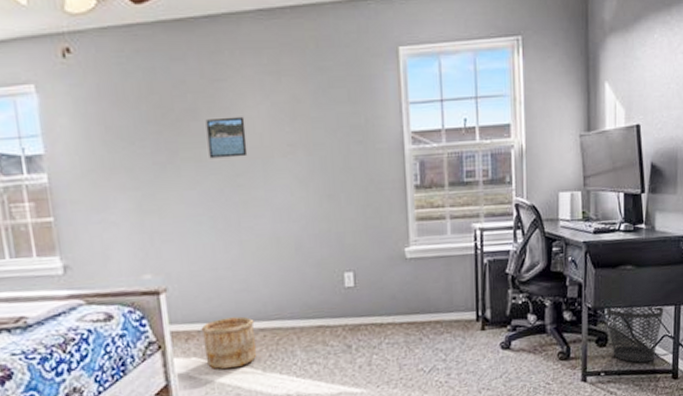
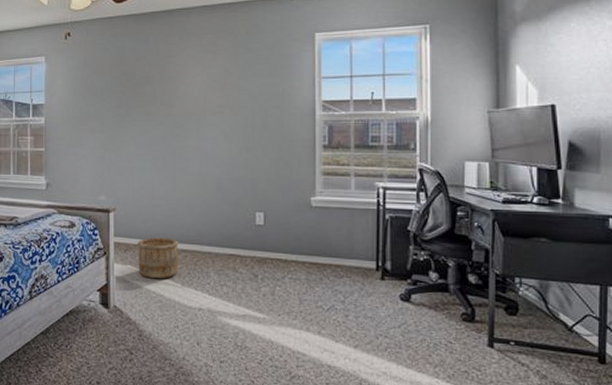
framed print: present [205,116,248,159] -> none [157,83,186,114]
wastebasket: present [606,305,664,363] -> none [516,277,587,340]

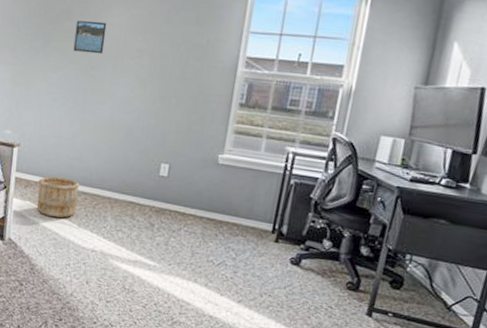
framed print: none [157,83,186,114] -> present [73,20,107,54]

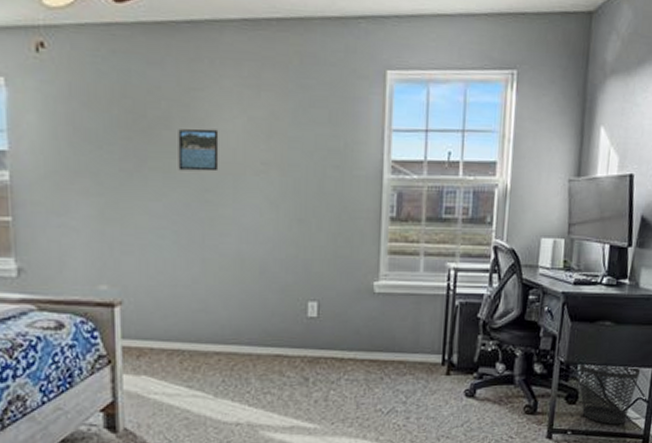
wooden bucket: present [37,176,80,218] -> none [154,337,210,391]
wastebasket: none [406,254,474,318] -> present [579,363,641,425]

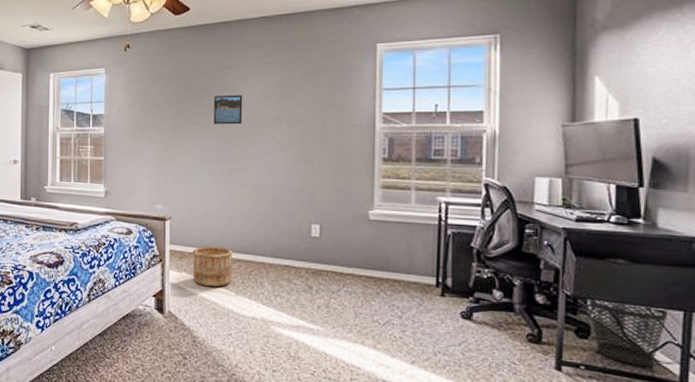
wooden bucket: none [154,337,210,391] -> present [192,246,233,287]

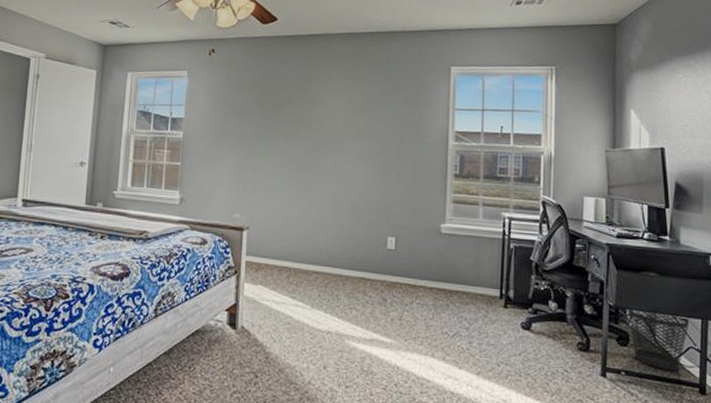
wooden bucket: present [192,246,233,287] -> none [268,257,311,300]
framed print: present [213,94,243,125] -> none [296,106,326,136]

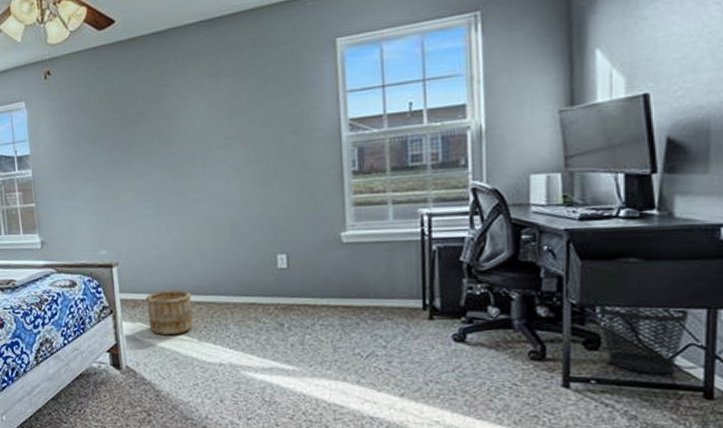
wooden bucket: none [268,257,311,300] -> present [145,290,193,335]

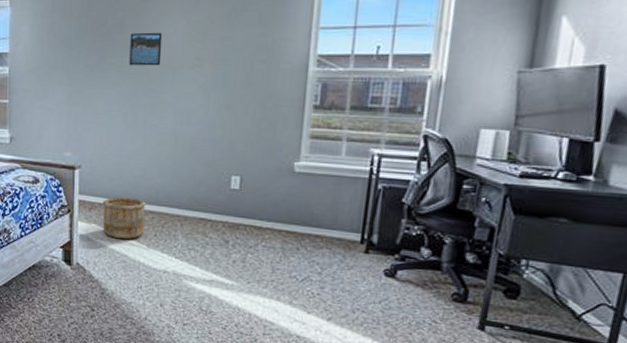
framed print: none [153,115,188,153] -> present [129,32,163,66]
wastebasket: present [597,304,690,374] -> none [522,259,607,329]

